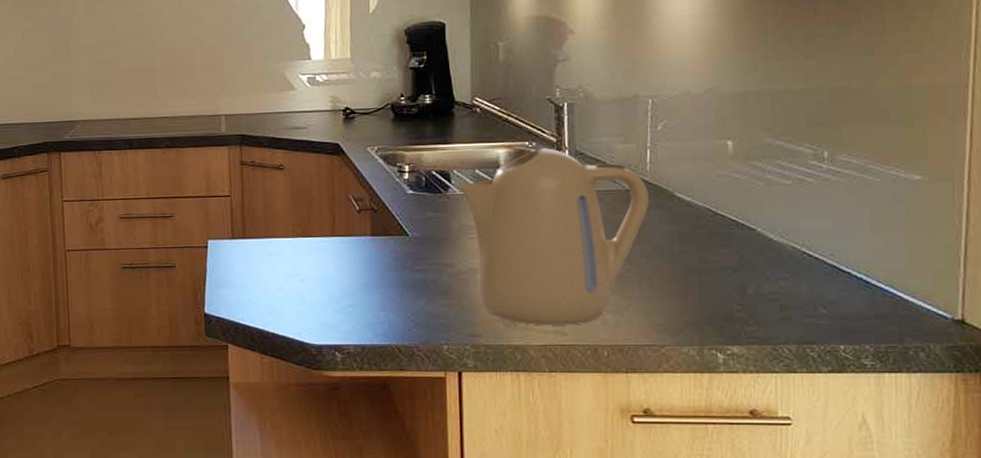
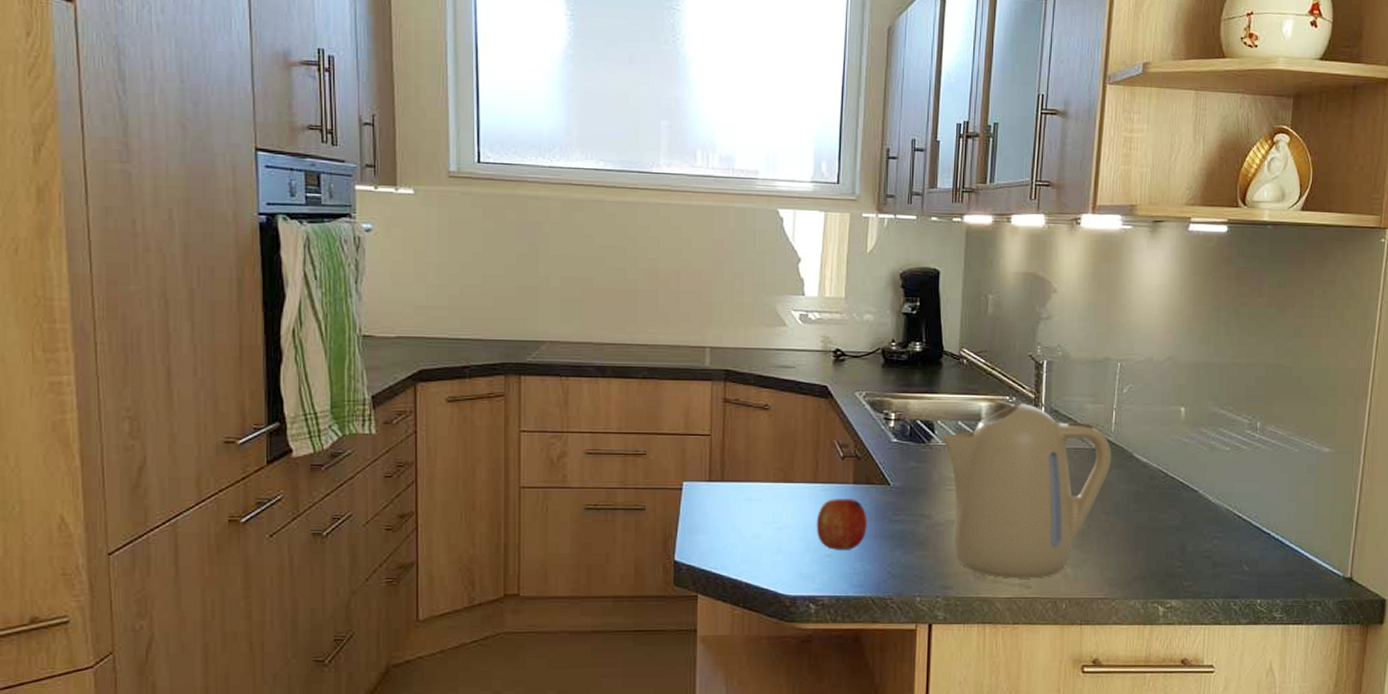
fruit: none [336,250,388,300] -> present [816,499,867,550]

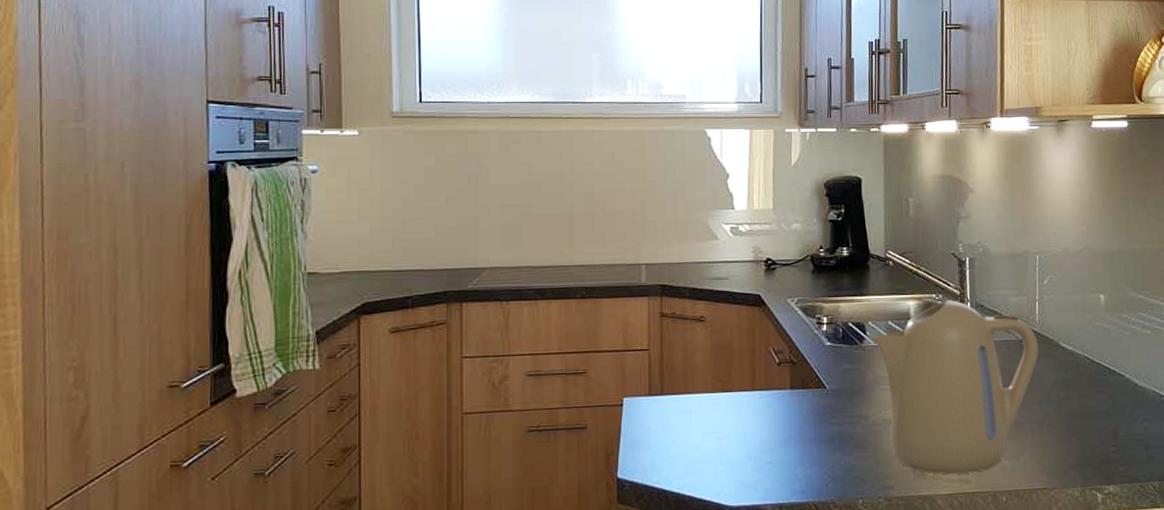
fruit: present [816,499,867,550] -> none [756,404,806,457]

